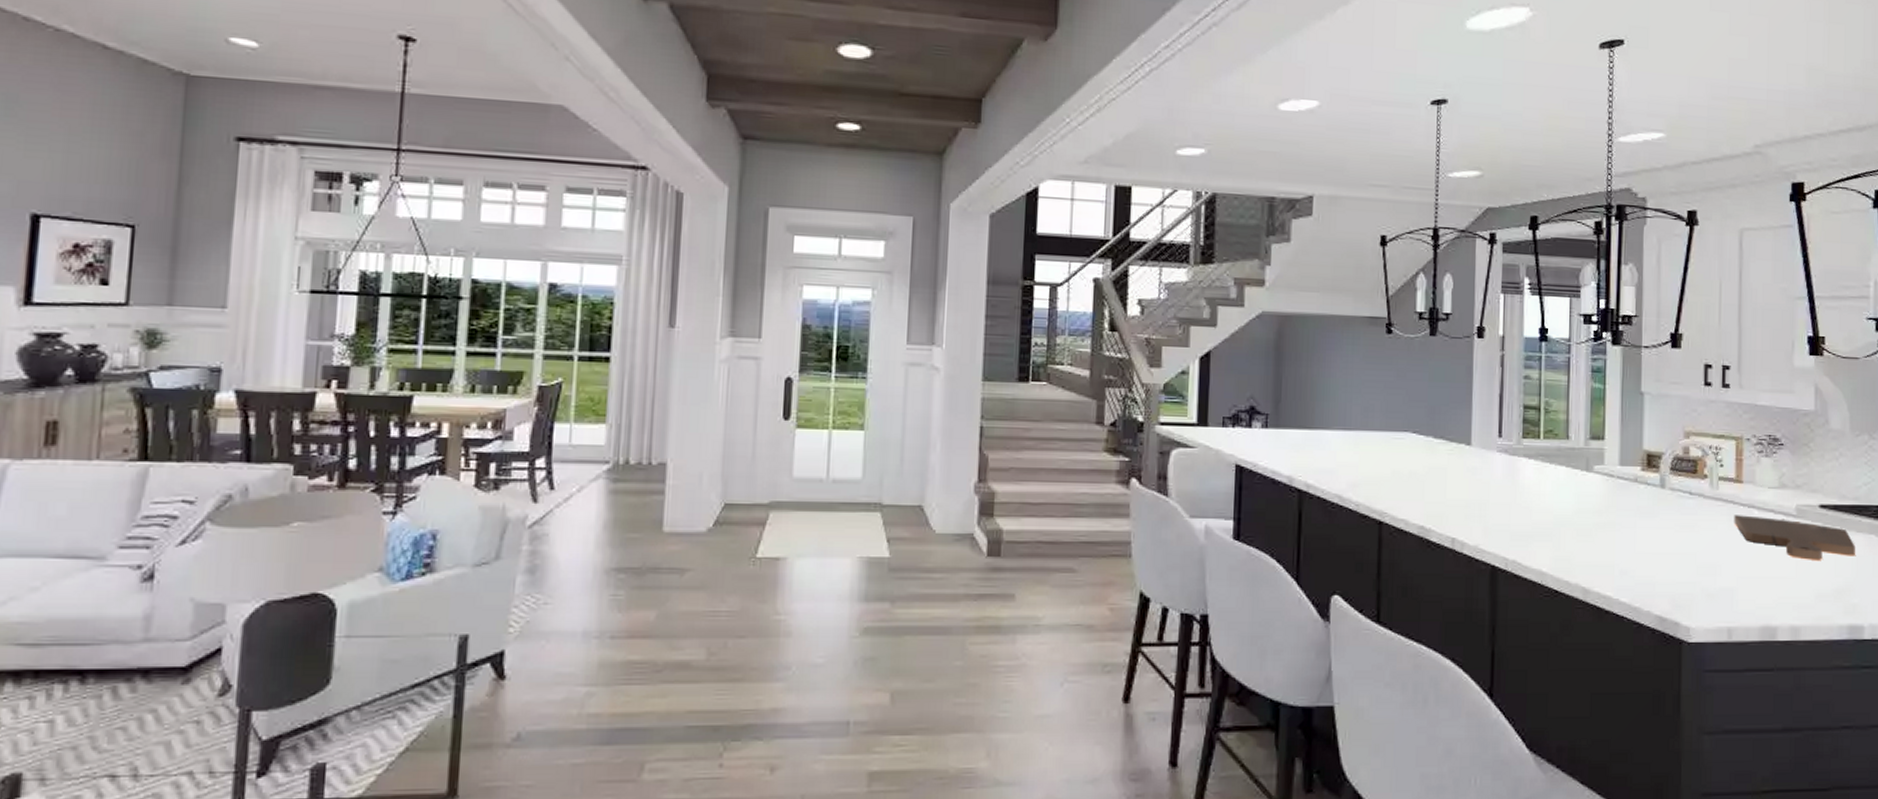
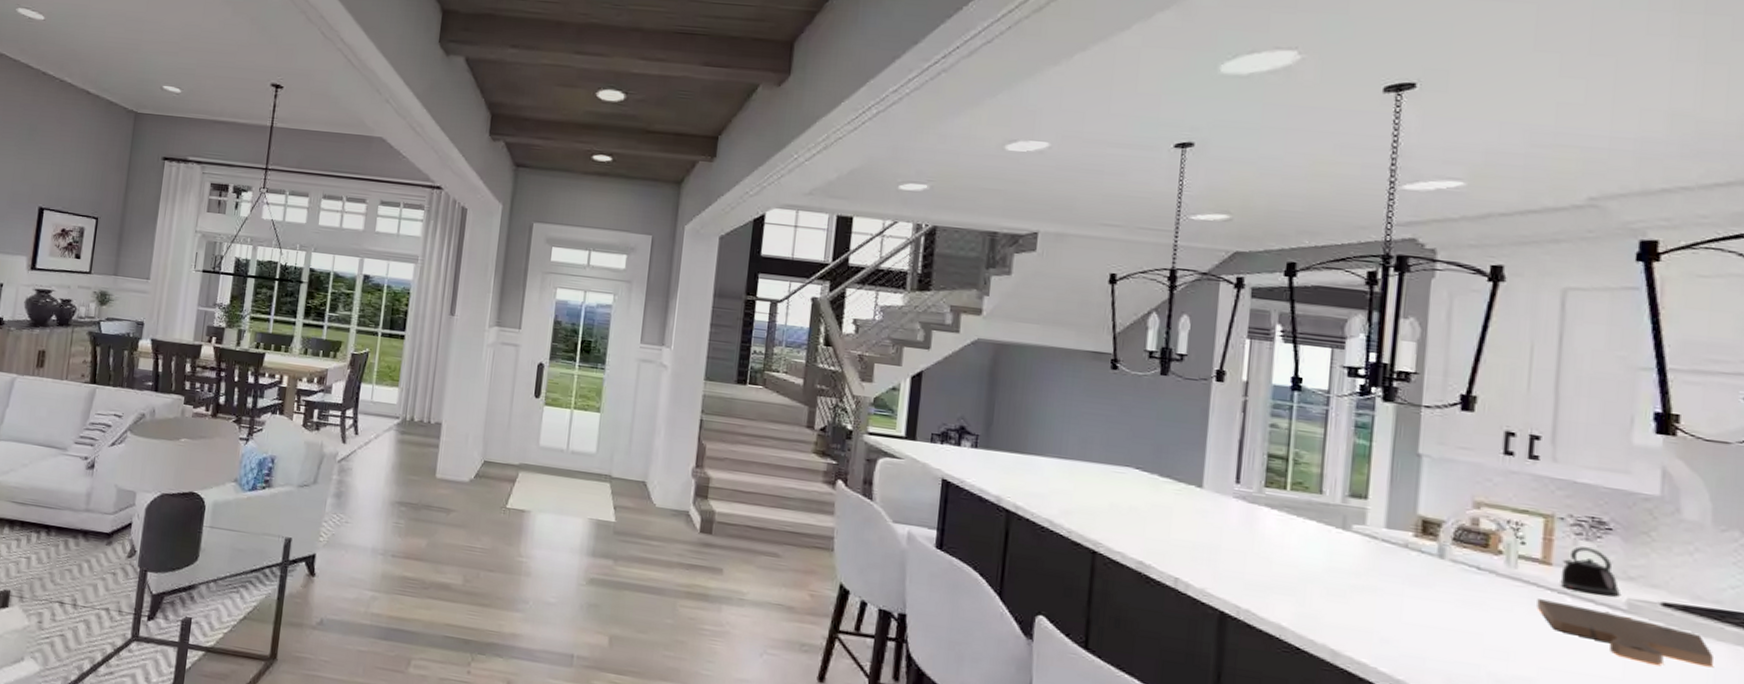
kettle: none [1749,463,1791,505] -> present [1560,546,1620,597]

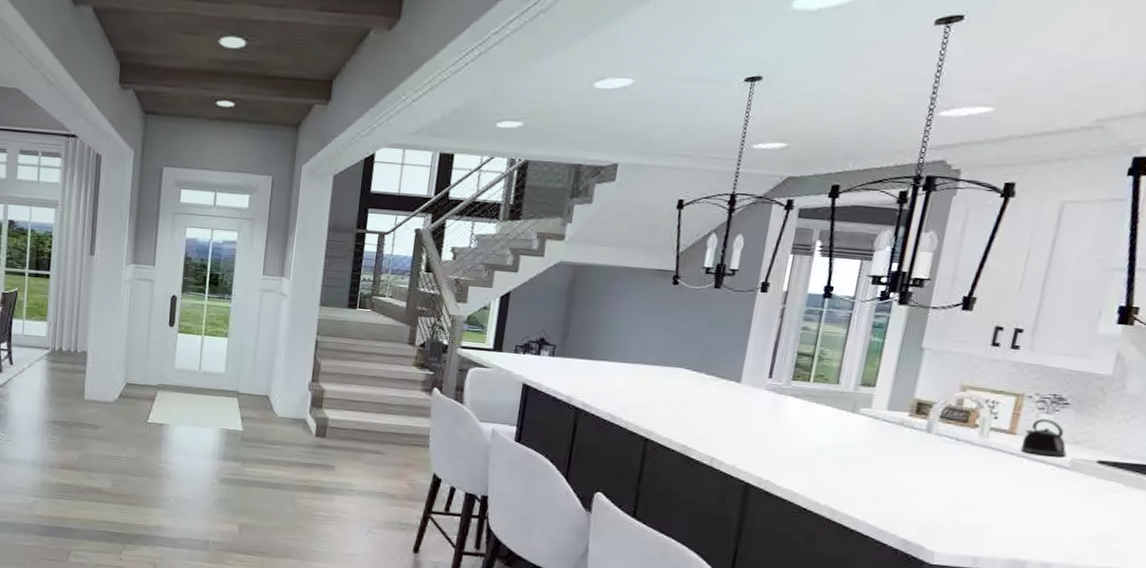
cutting board: present [1537,599,1713,668] -> none [999,462,1130,510]

